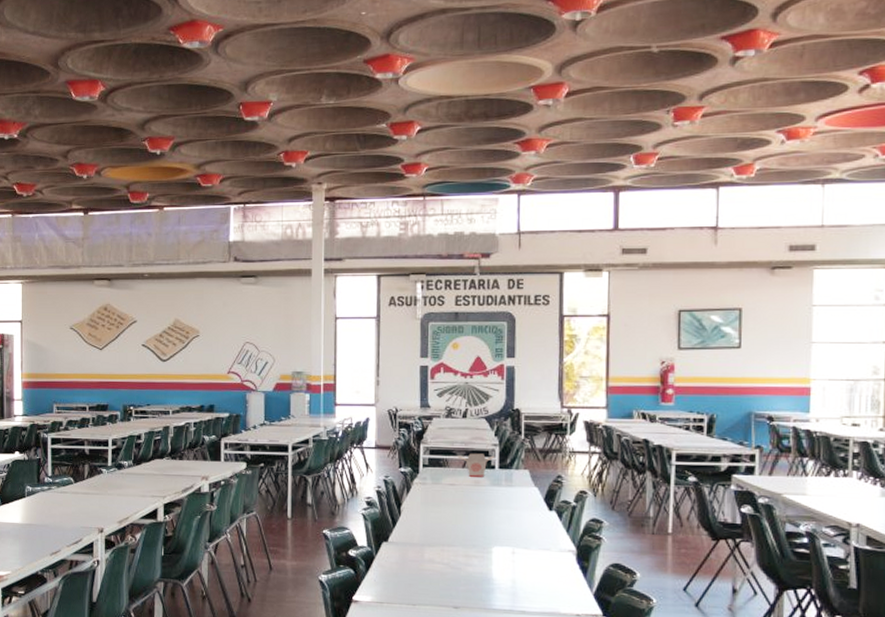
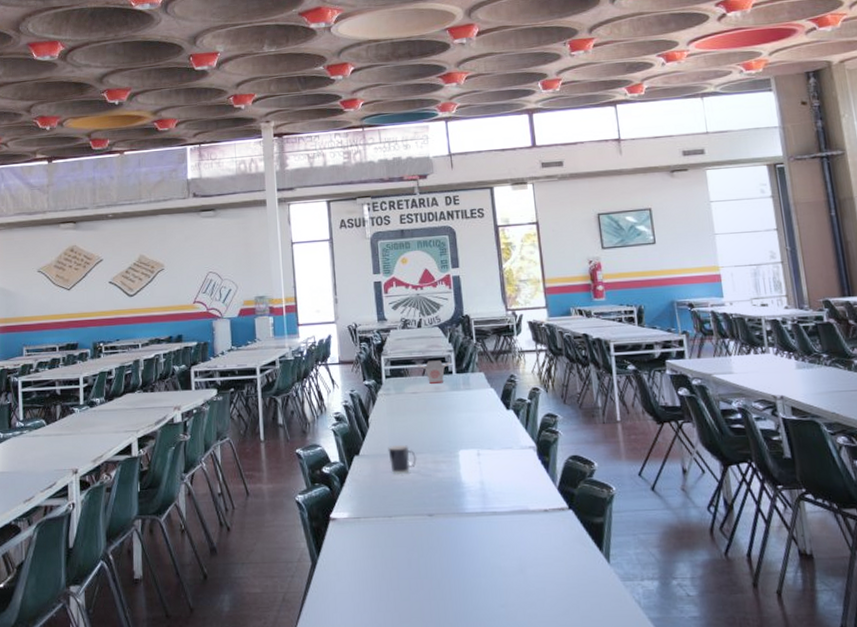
mug: none [418,535,447,566] -> present [388,445,417,475]

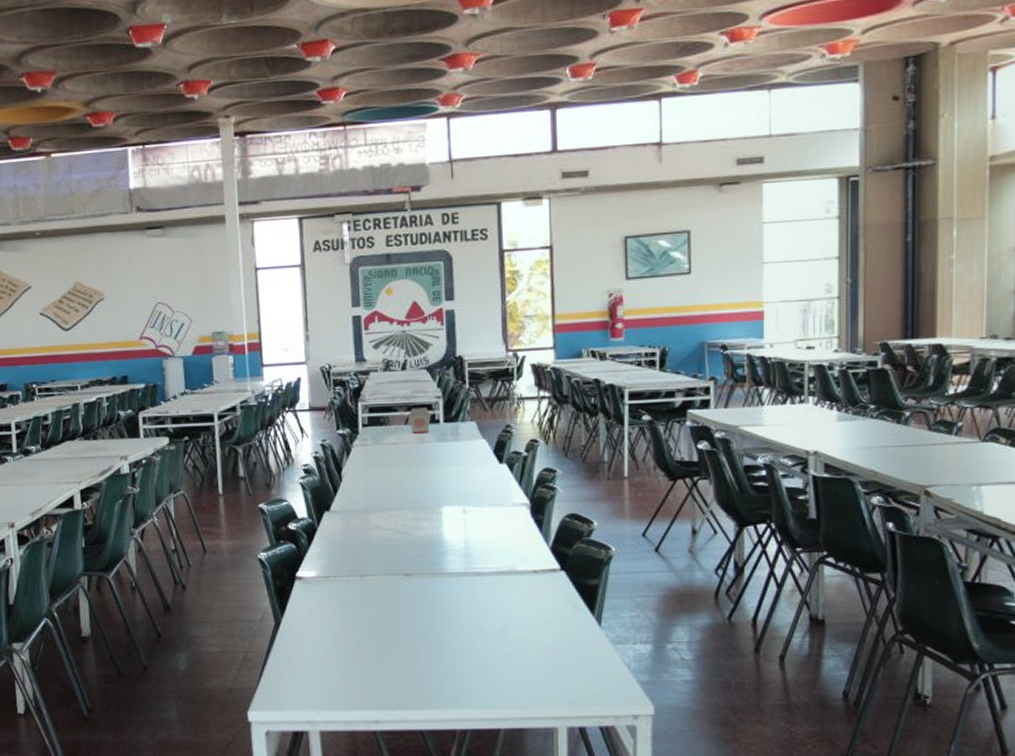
mug: present [388,445,417,475] -> none [362,501,394,533]

